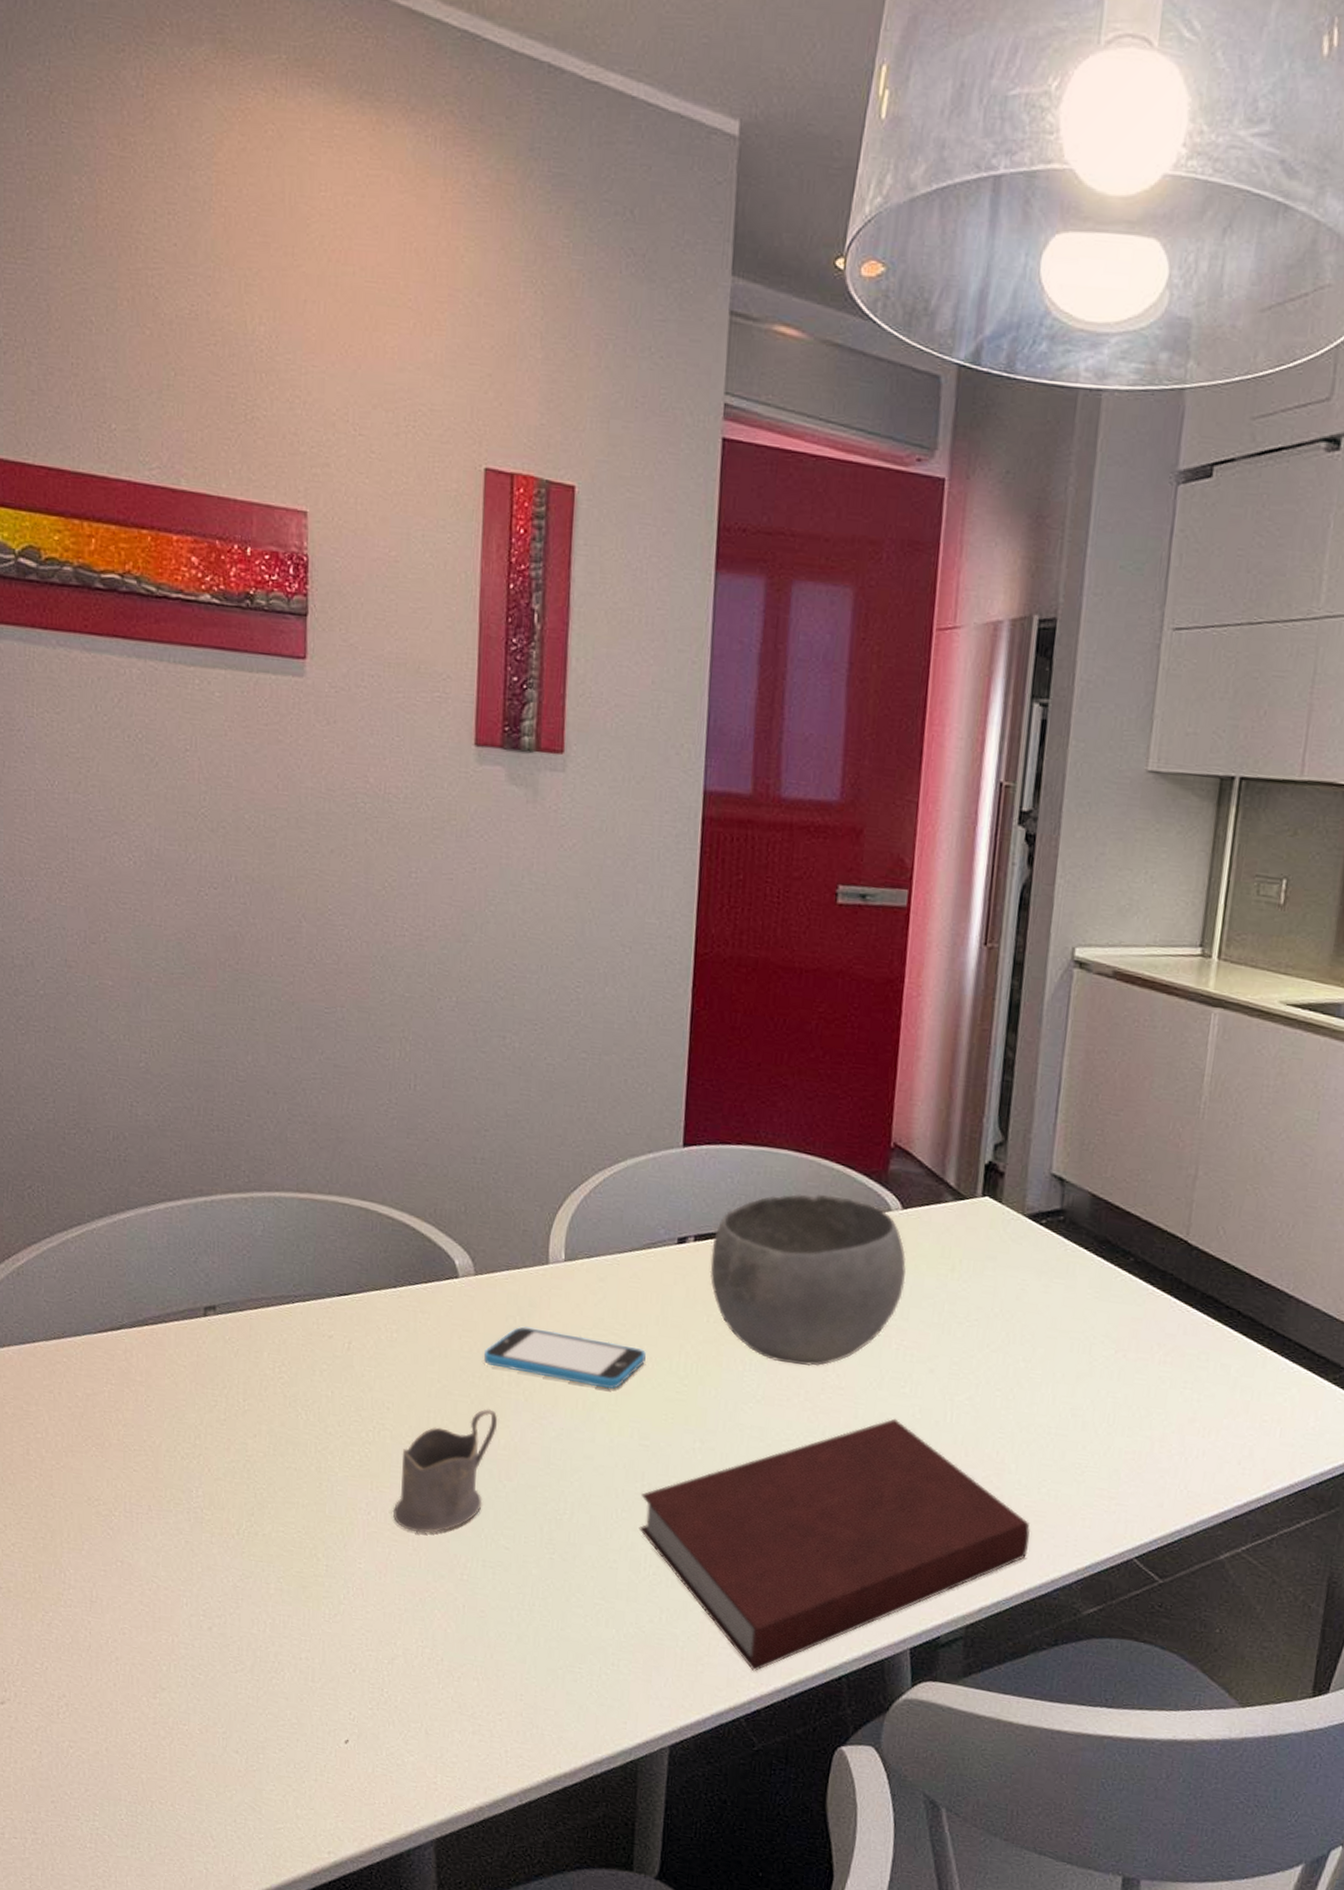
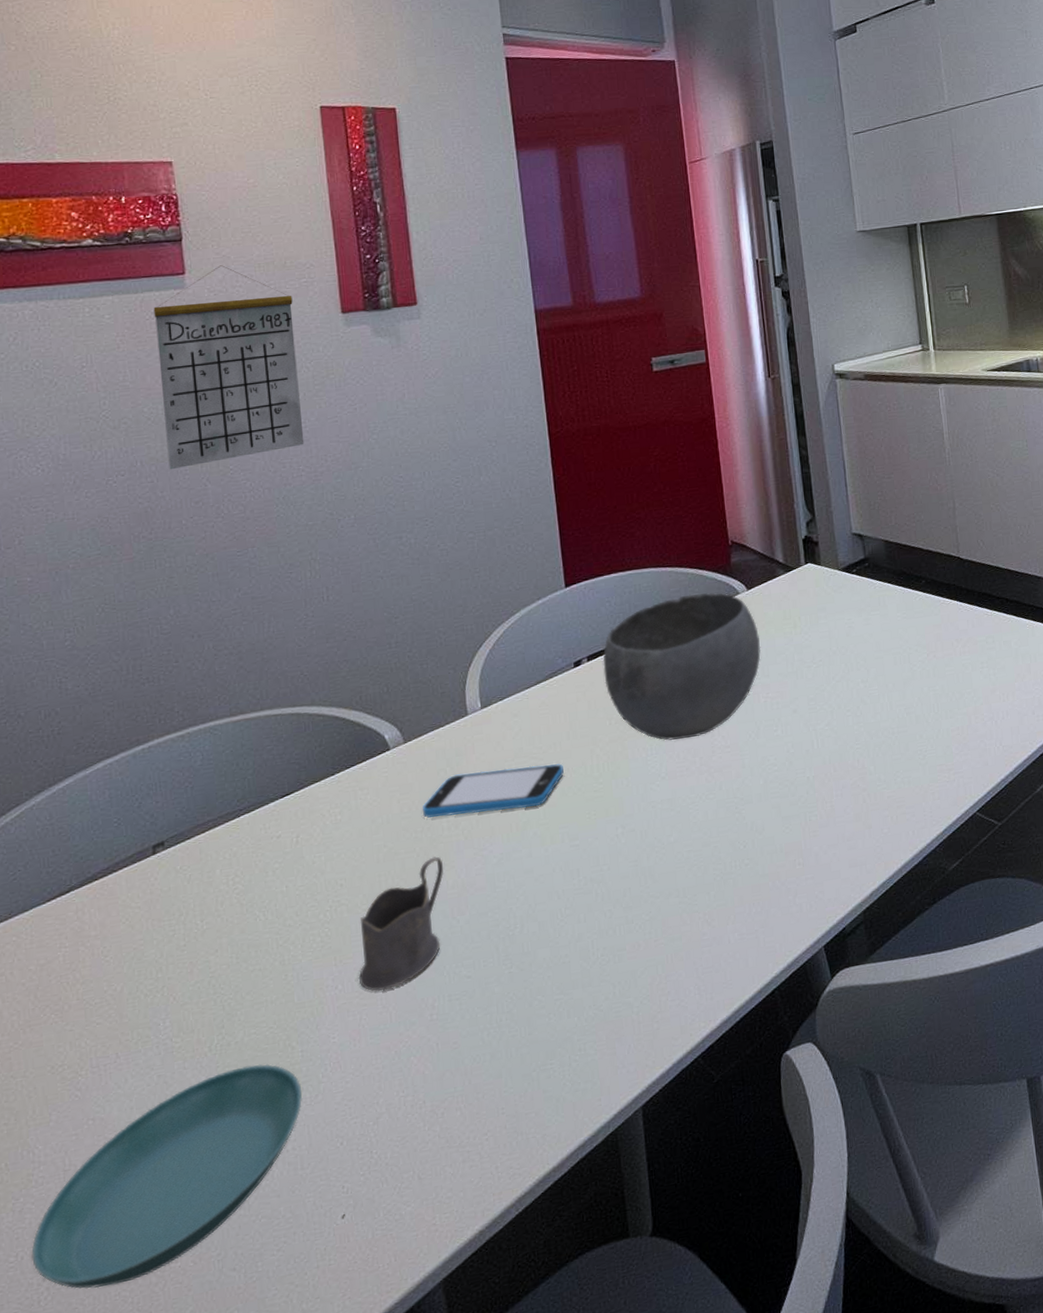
saucer: none [55,1559,322,1726] -> present [31,1063,303,1289]
calendar: none [264,656,422,900] -> present [153,265,305,470]
notebook: present [639,1418,1031,1672] -> none [579,758,898,1013]

